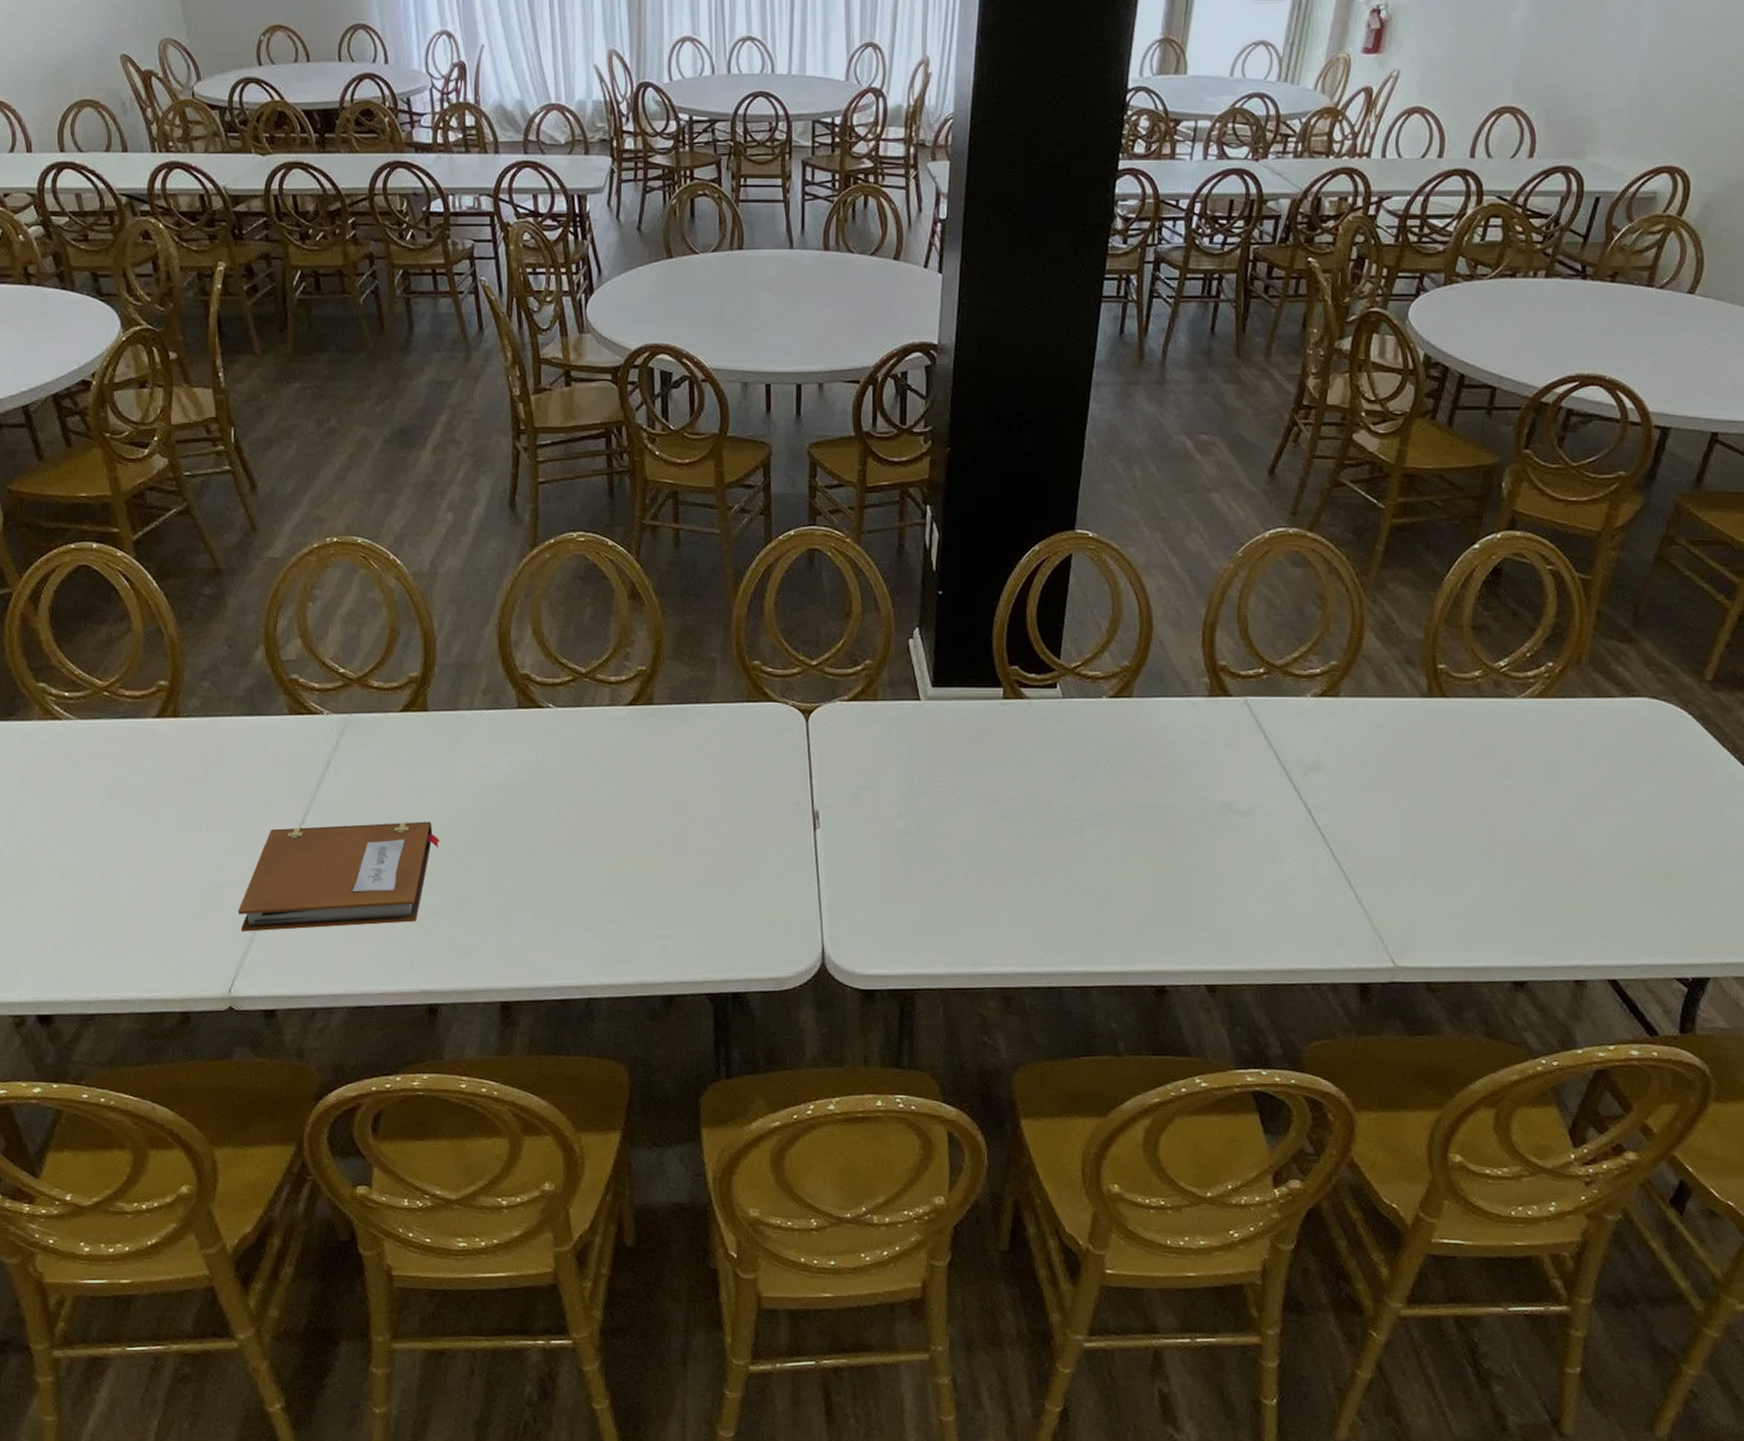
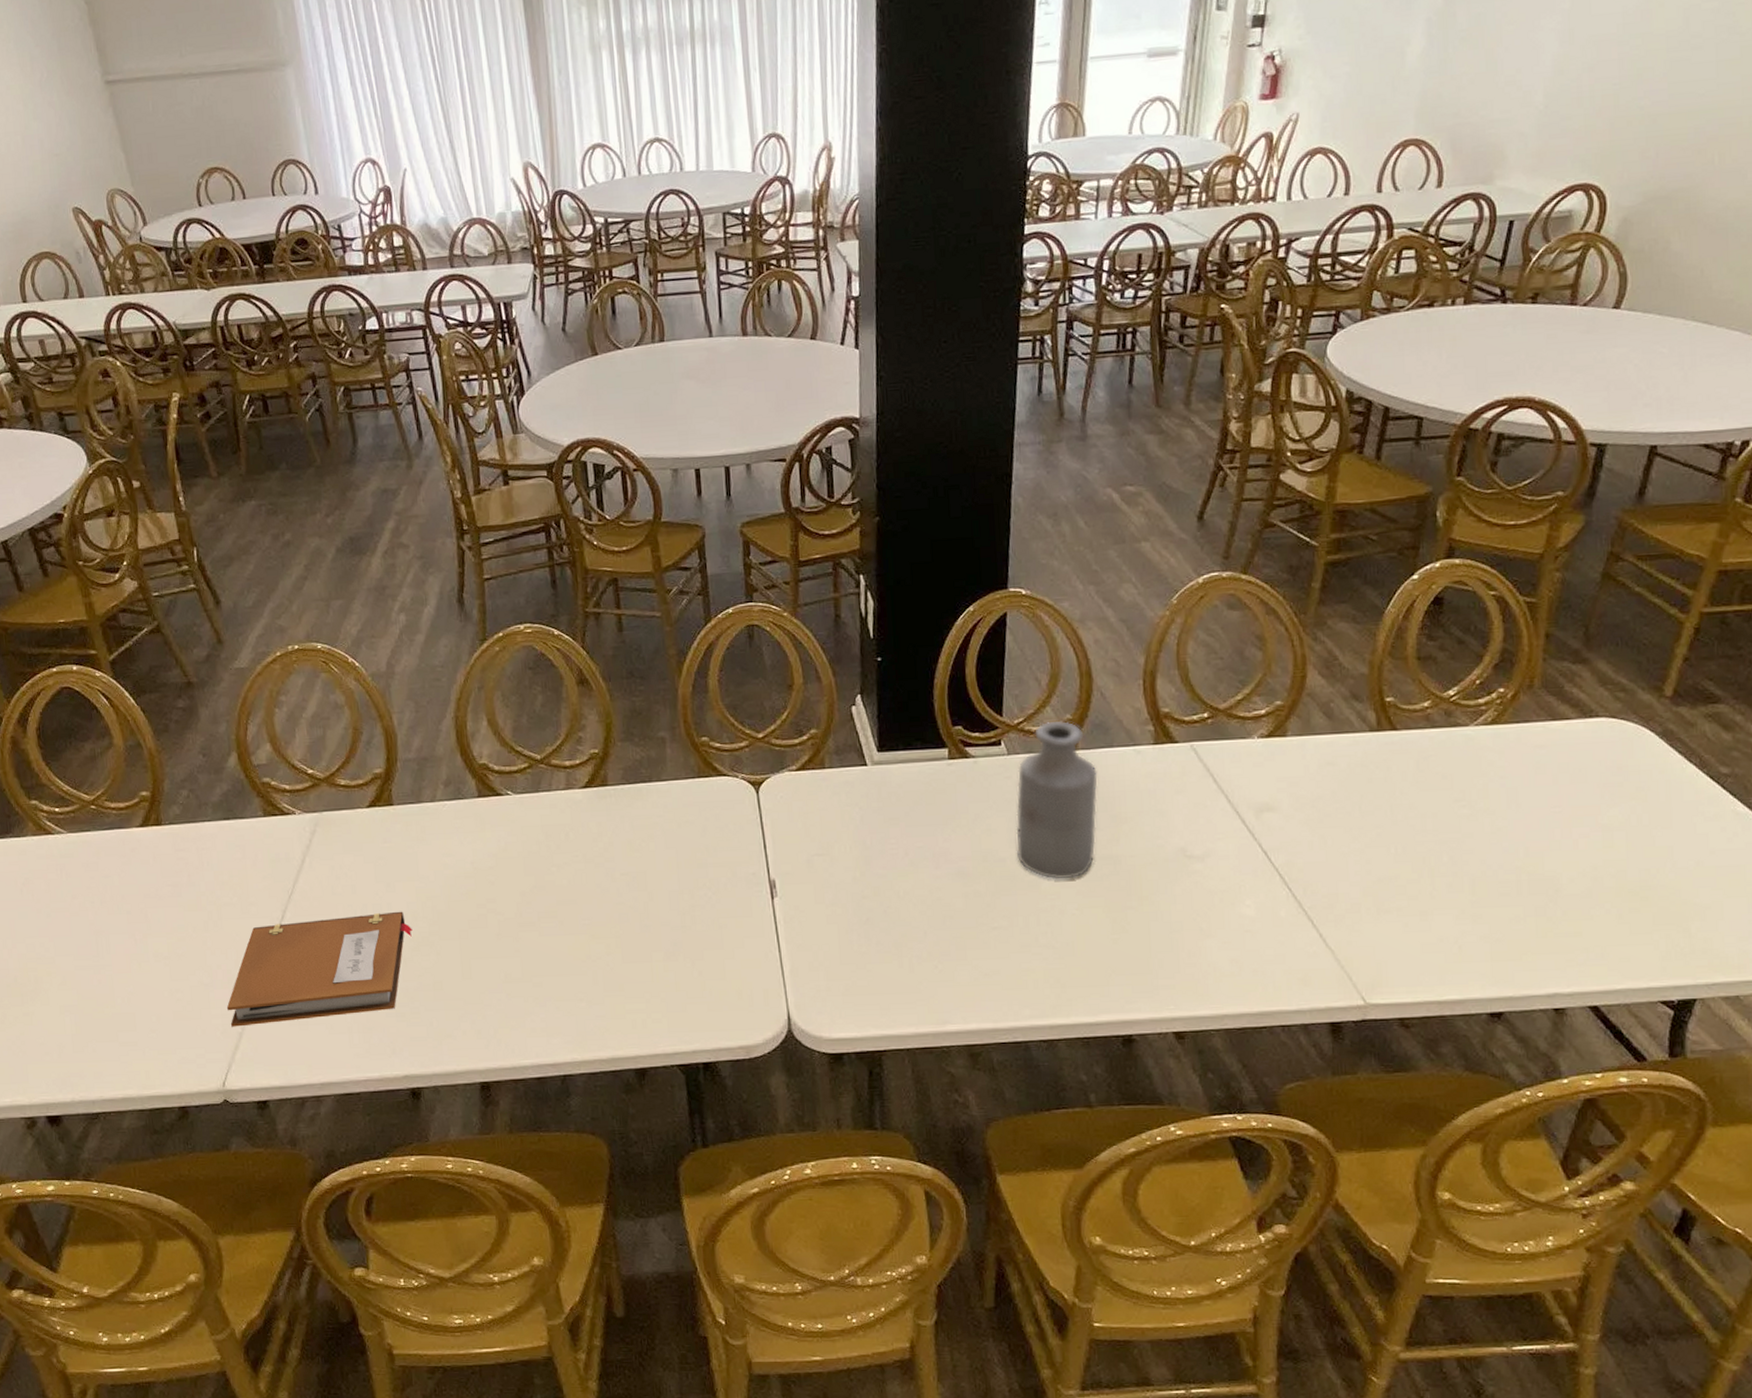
bottle: none [1065,666,1150,827] -> present [1016,720,1098,880]

